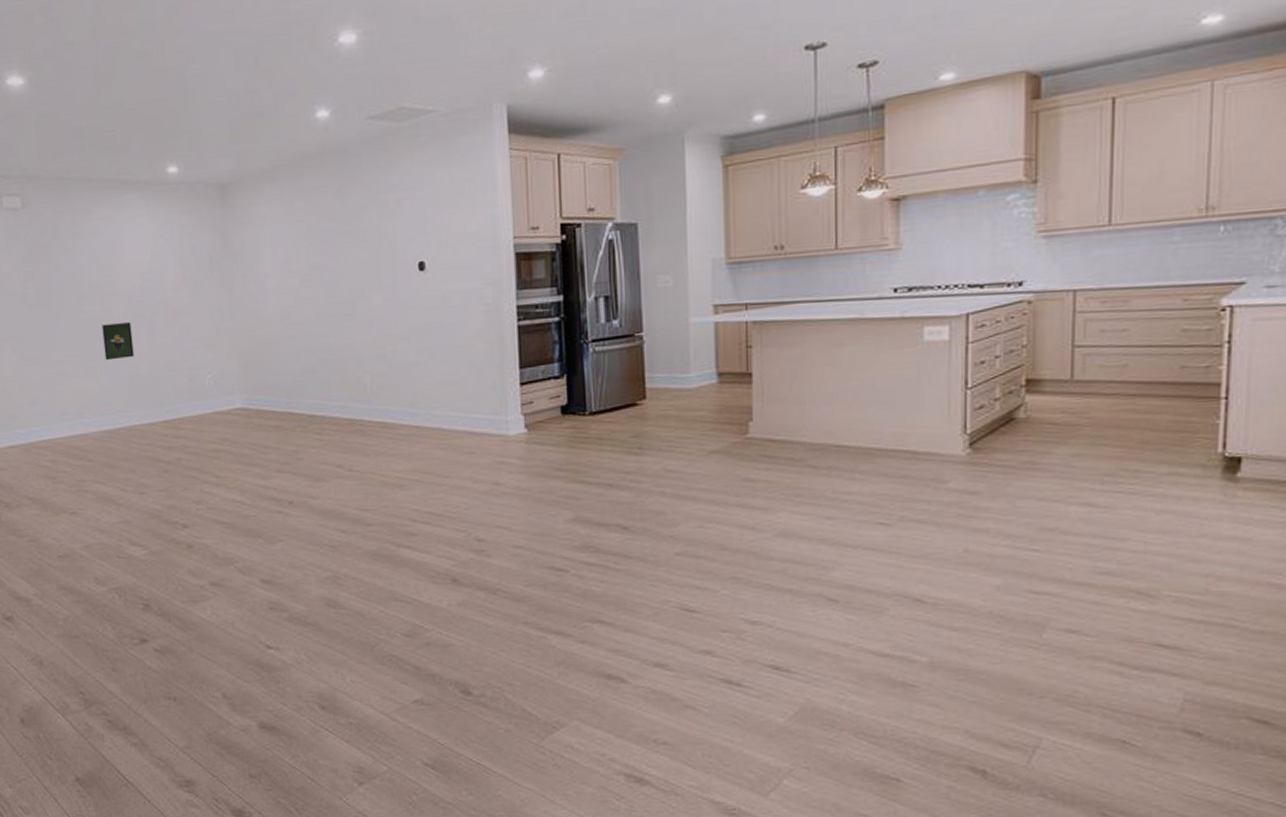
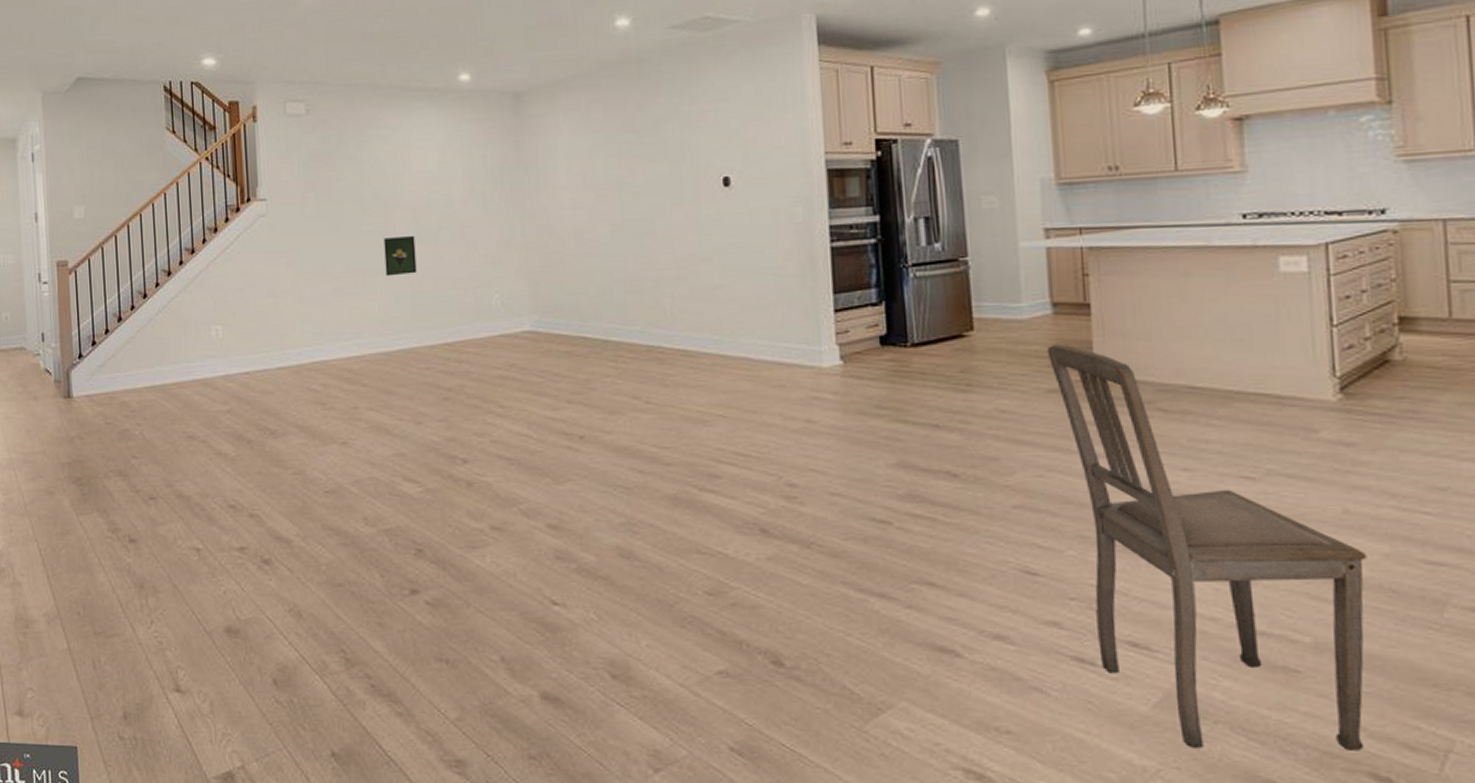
dining chair: none [711,409,981,751] -> present [1047,343,1367,751]

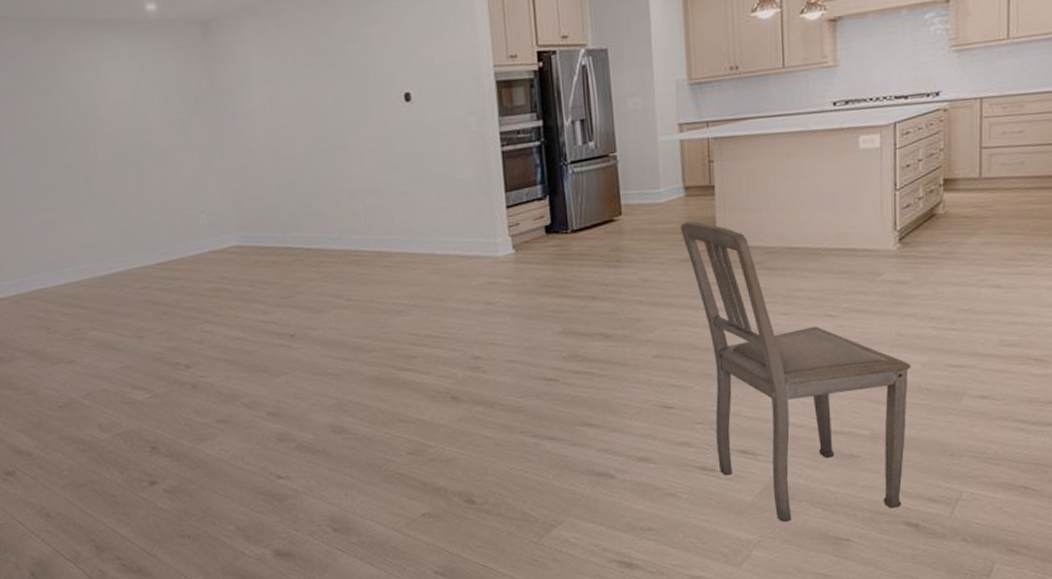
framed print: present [384,236,417,277] -> none [87,165,124,206]

